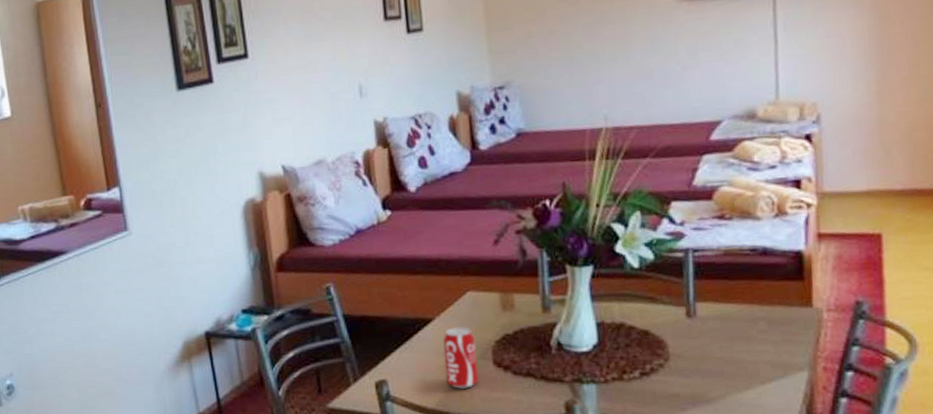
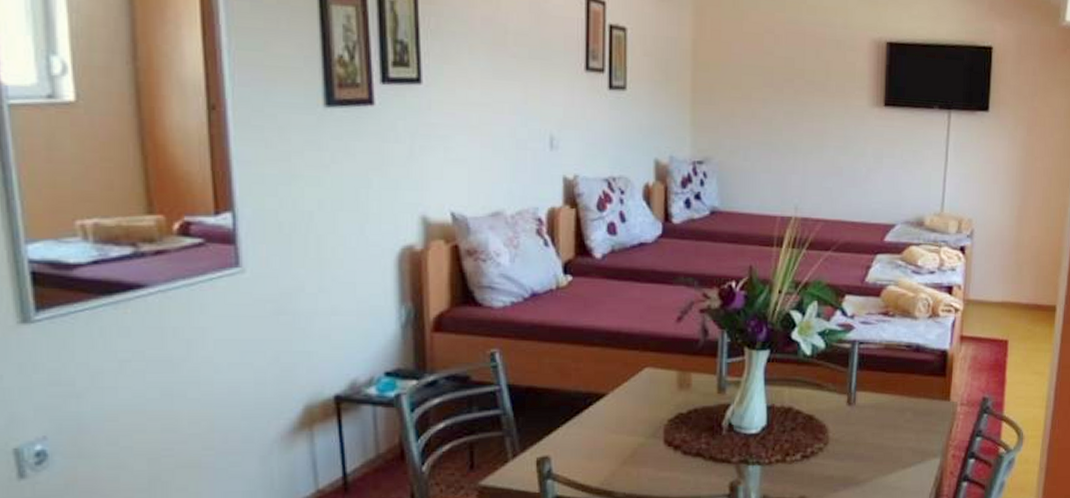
beverage can: present [443,327,479,389] -> none [614,404,649,468]

